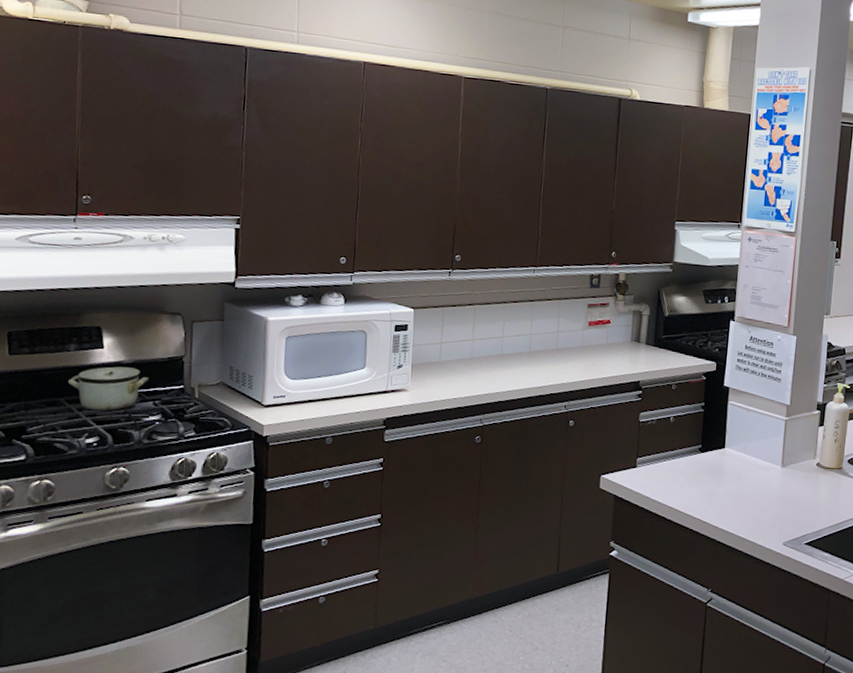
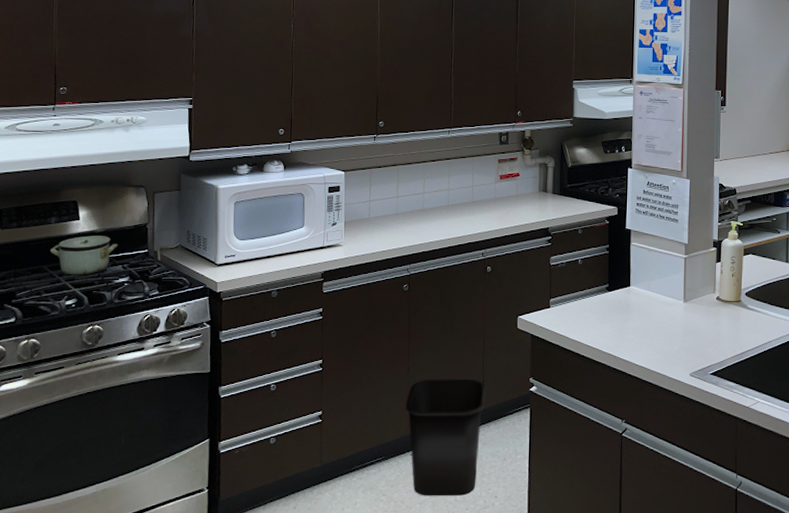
waste bin: none [472,539,562,664] -> present [405,378,486,496]

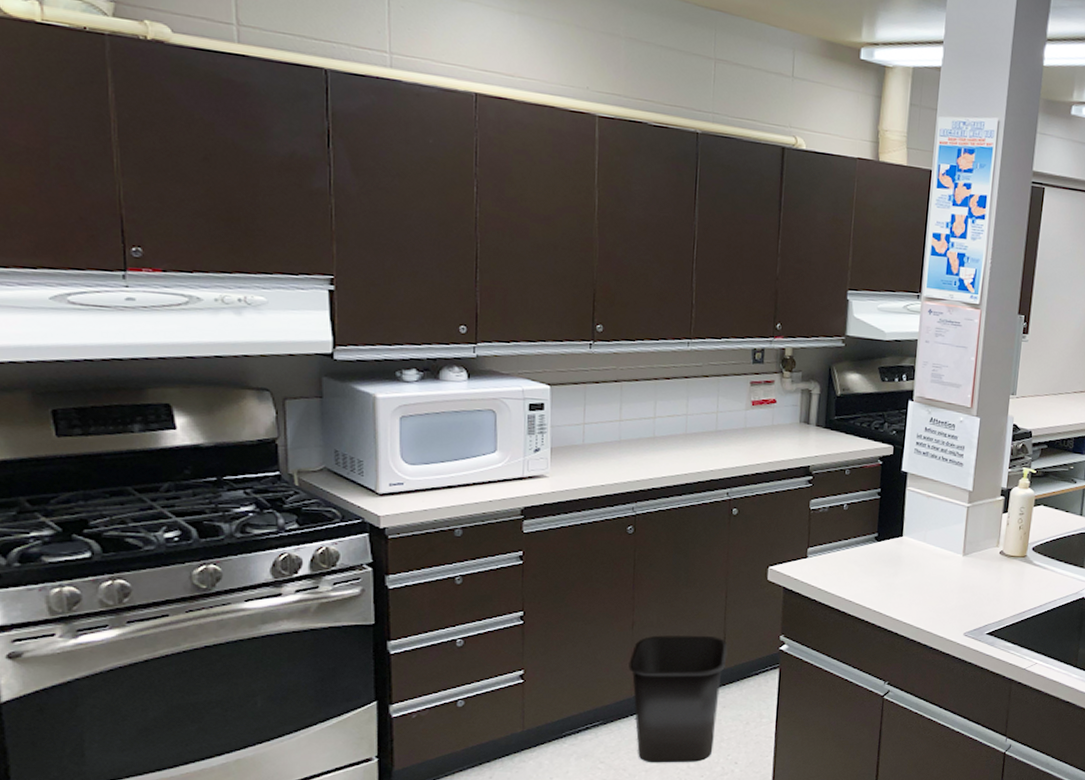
saucepan: present [50,235,119,276] -> none [136,450,237,501]

